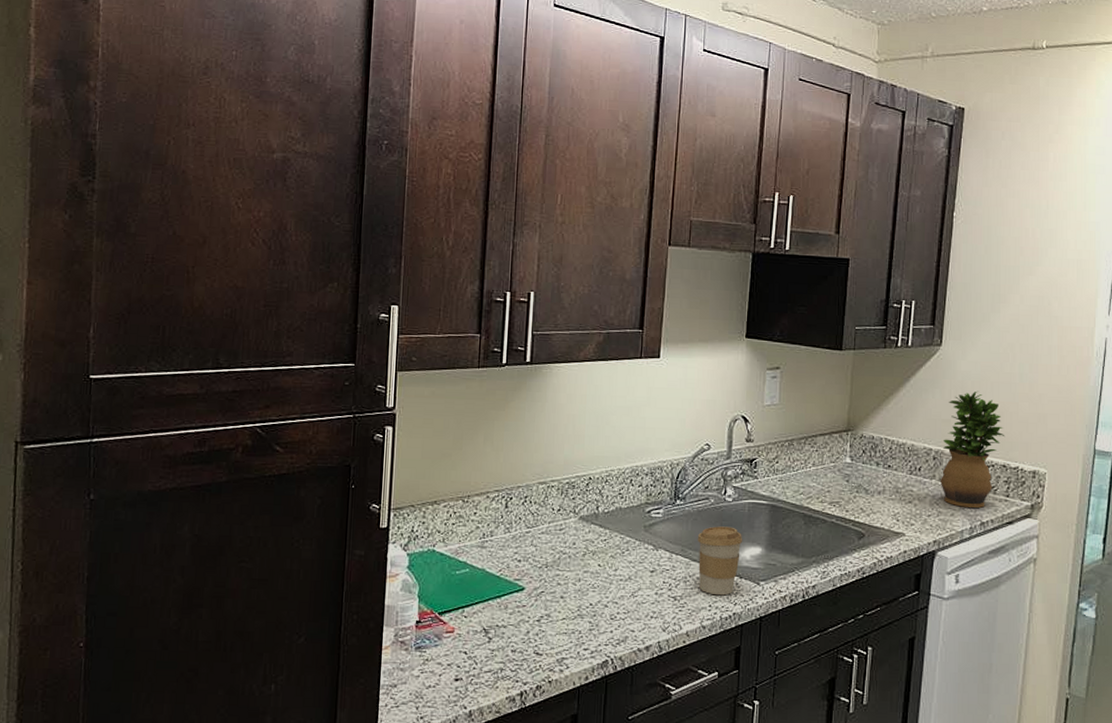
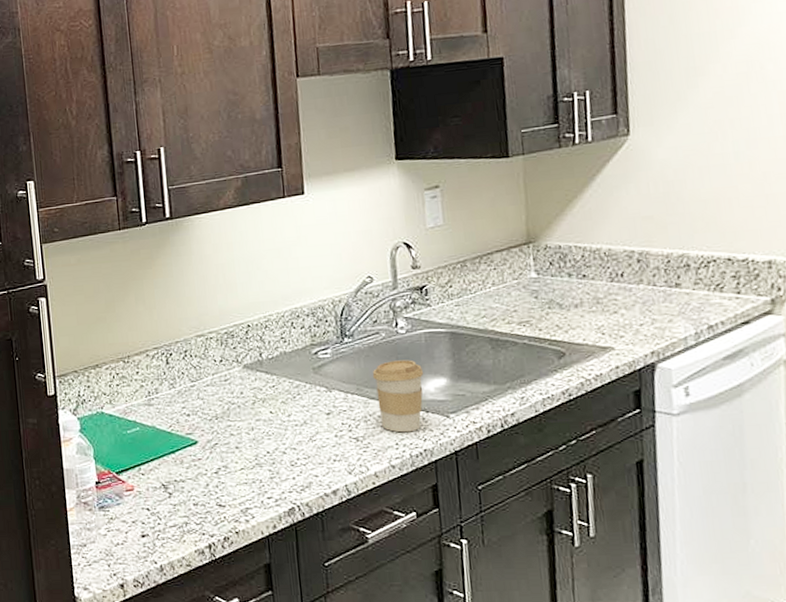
potted plant: present [939,391,1005,508] -> none [647,179,726,311]

